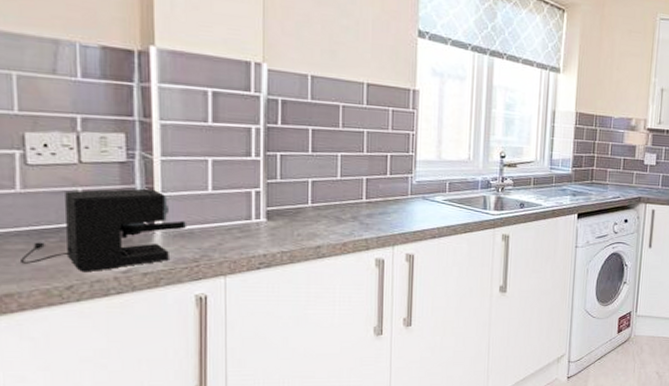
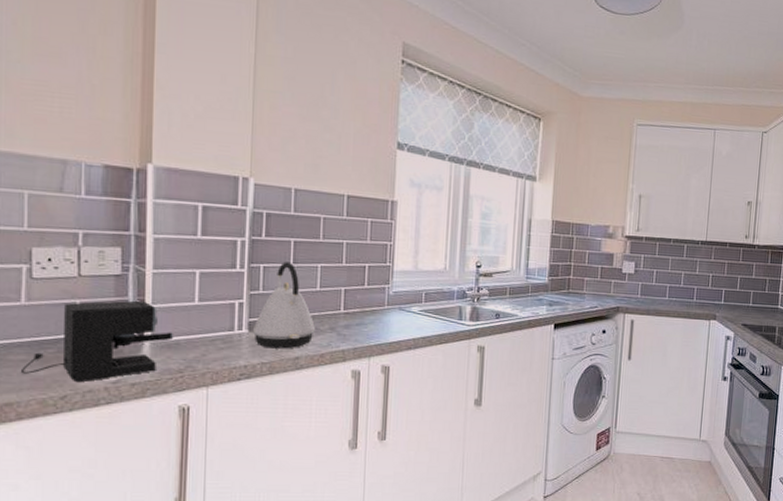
kettle: none [270,150,336,238] -> present [252,262,315,349]

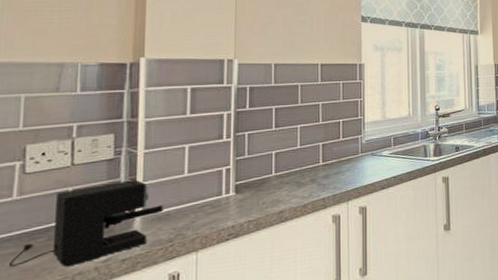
kettle: present [252,262,315,349] -> none [239,127,297,207]

